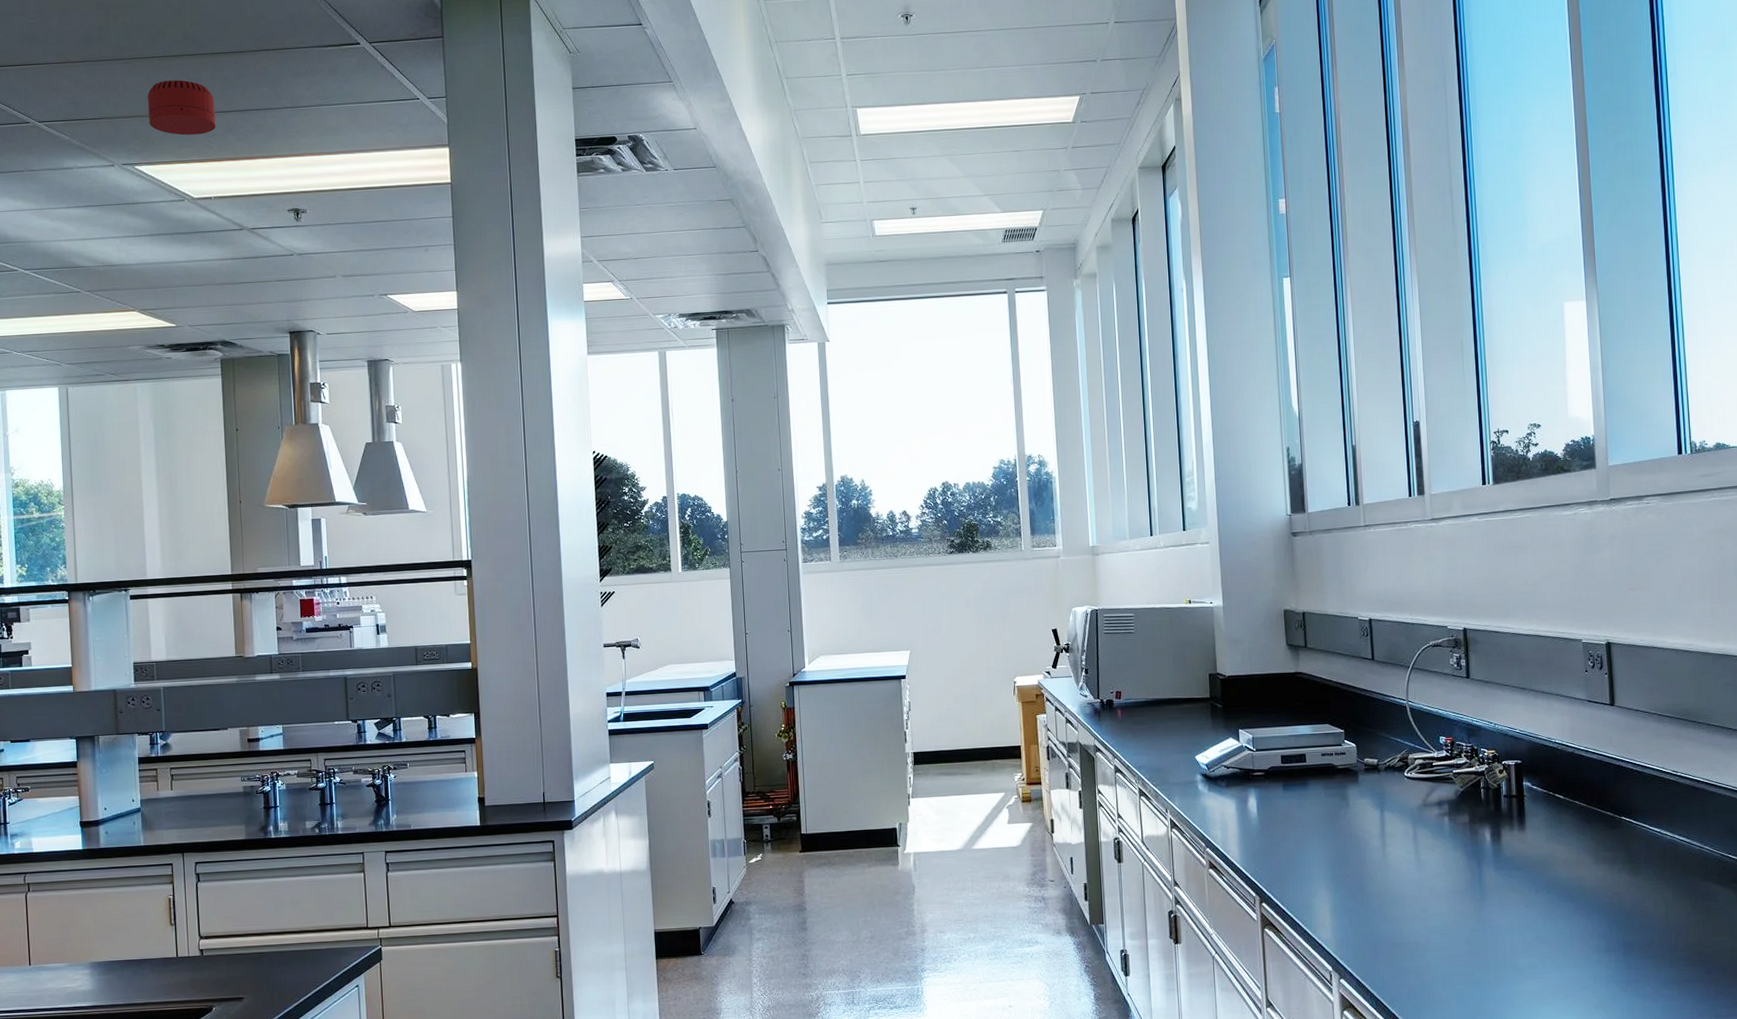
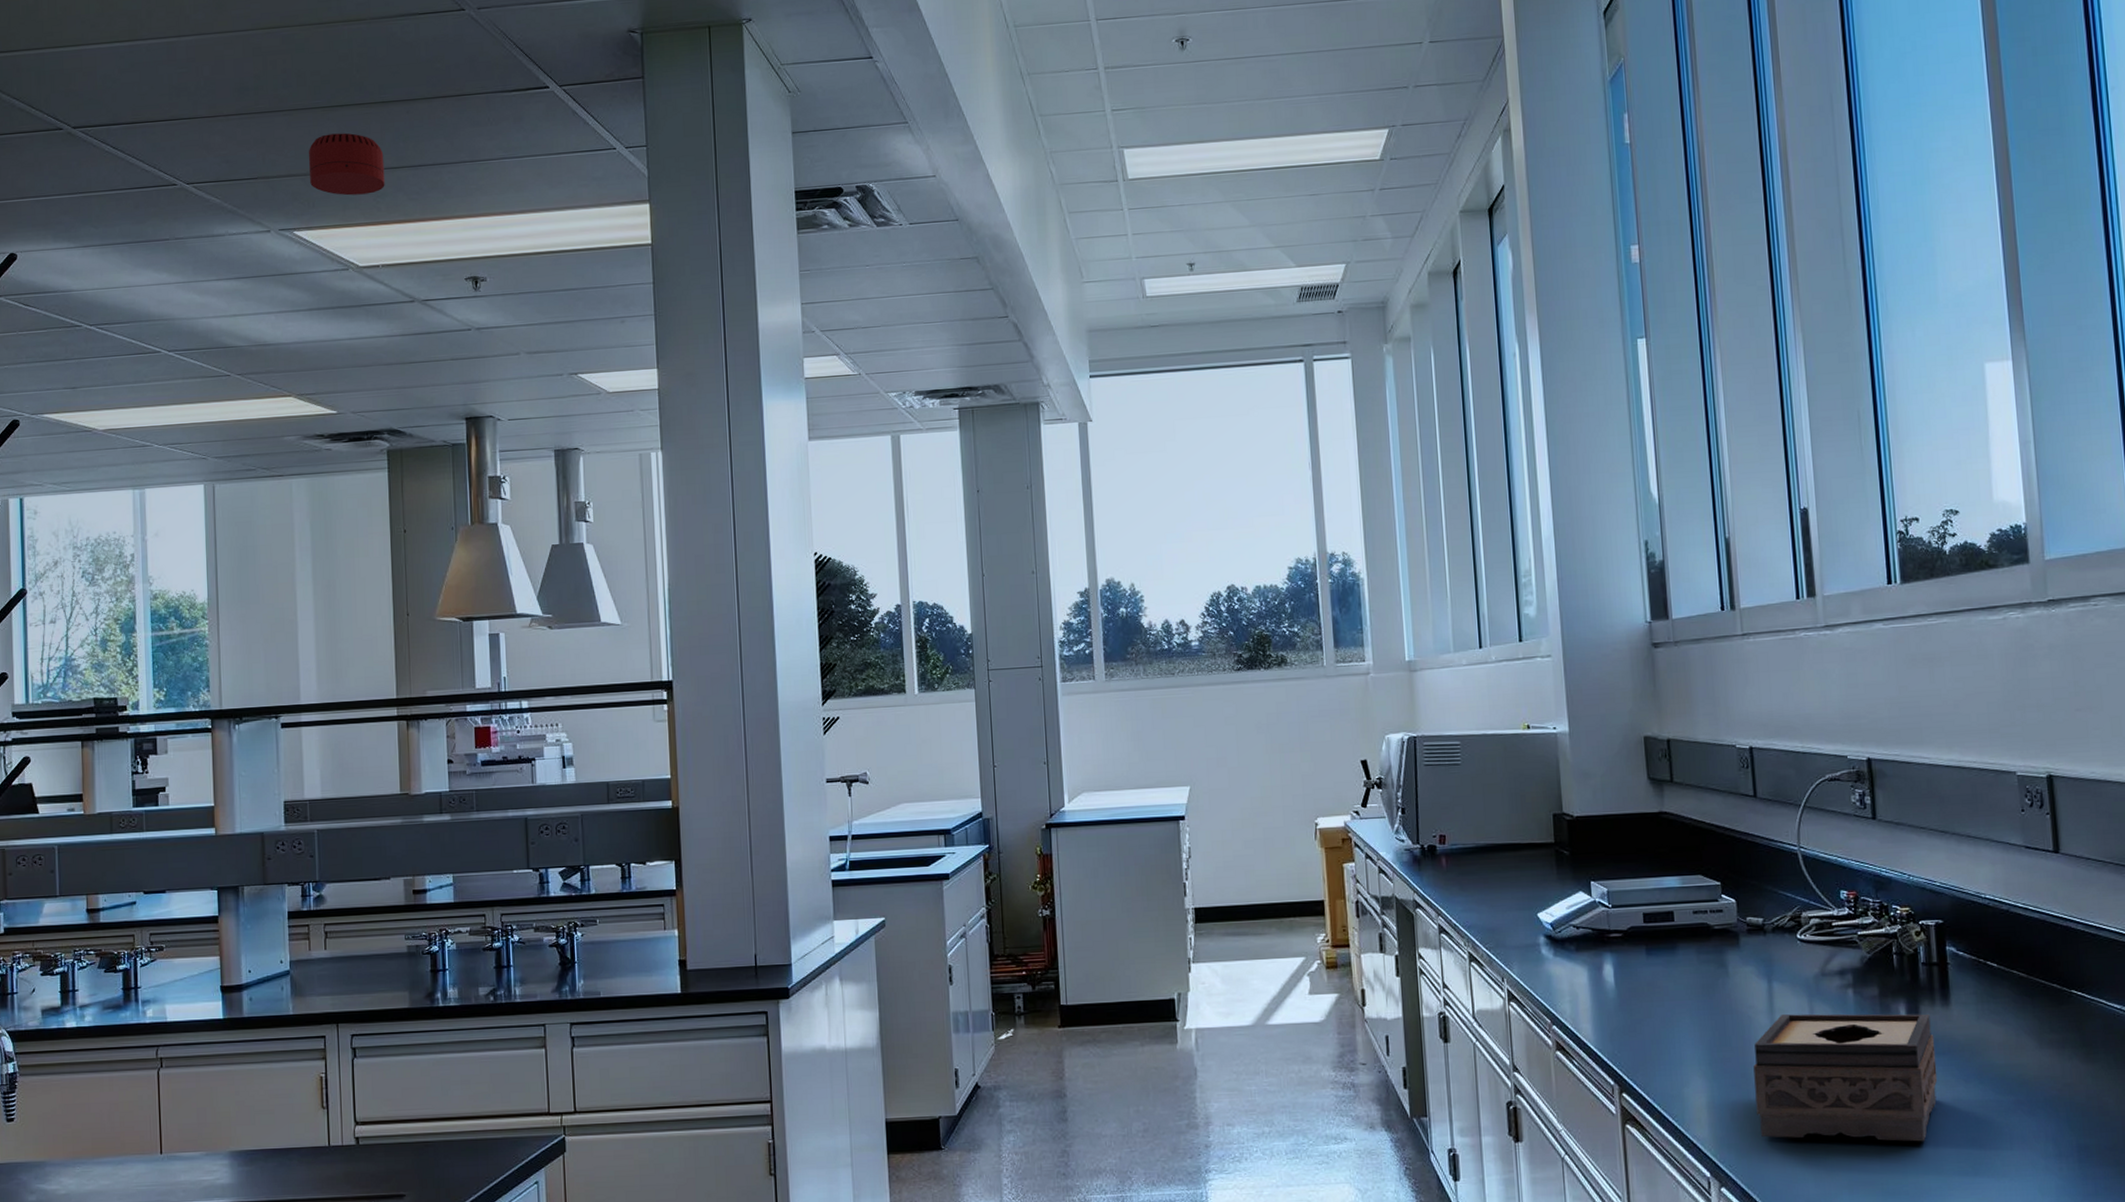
tissue box: none [1368,837,1514,941] -> present [1753,1014,1938,1142]

